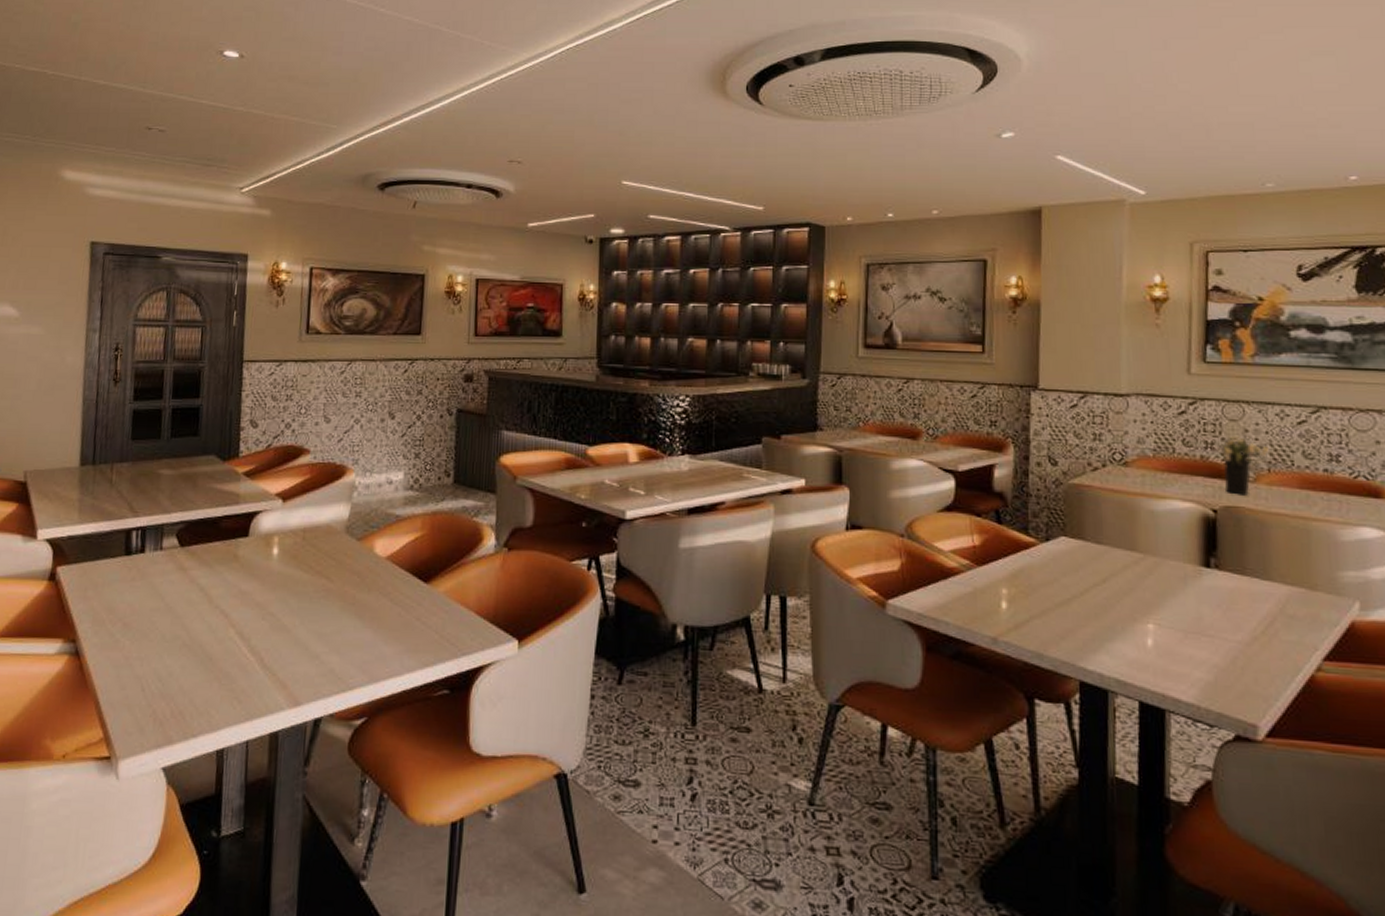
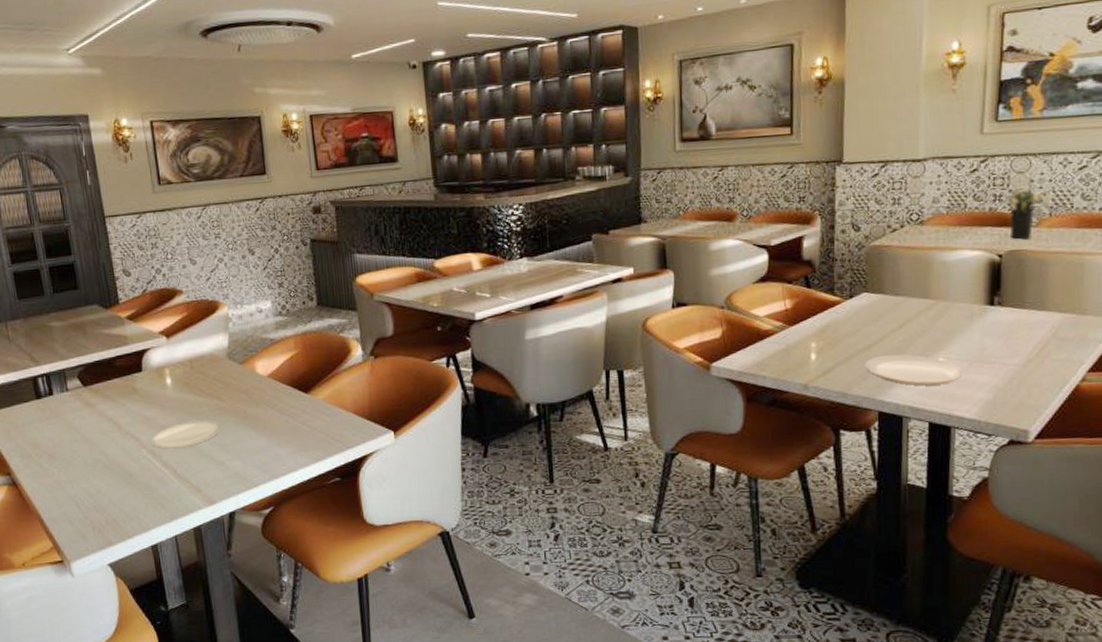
plate: none [241,601,324,633] -> present [151,420,222,449]
plate: none [1063,613,1178,657] -> present [865,354,964,386]

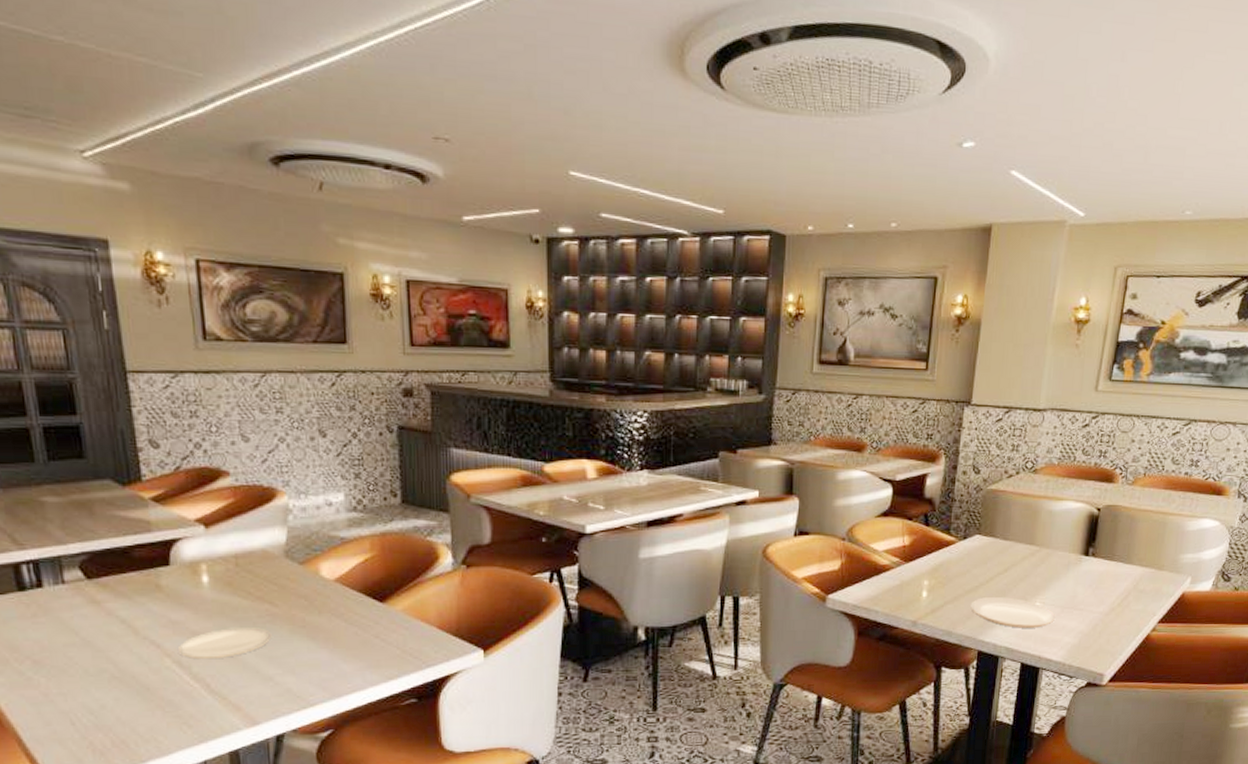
flower arrangement: present [1004,184,1054,240] -> none [1108,444,1150,496]

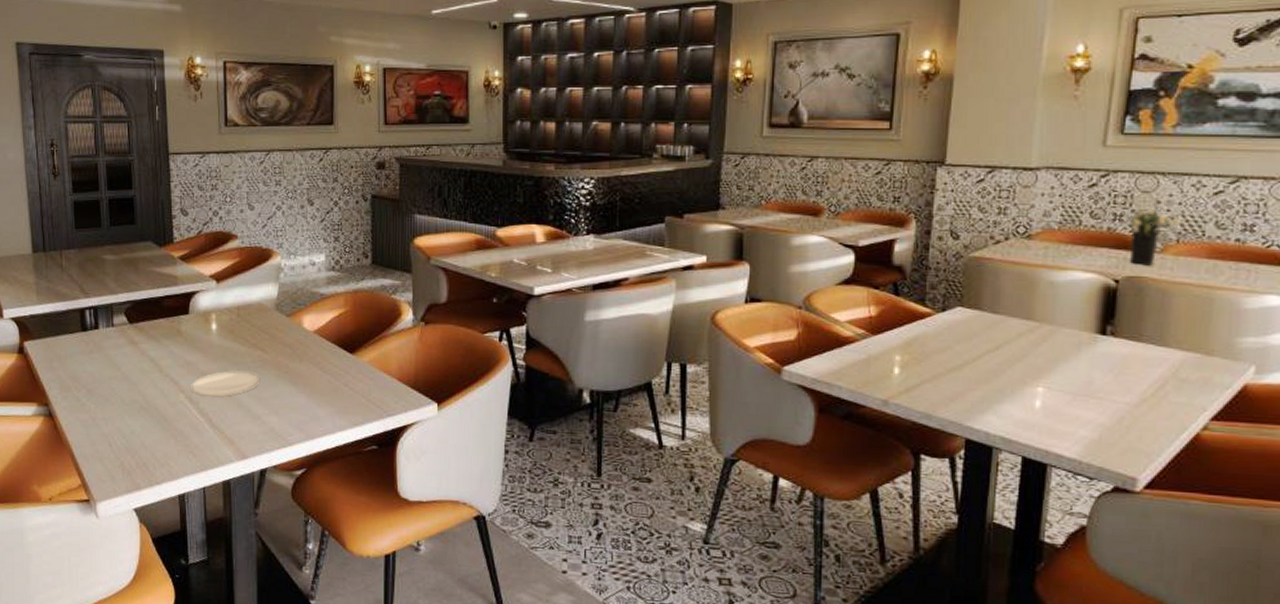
plate: present [970,597,1056,628] -> none [954,378,1066,417]
flower arrangement: none [1108,444,1150,496] -> present [1125,205,1183,266]

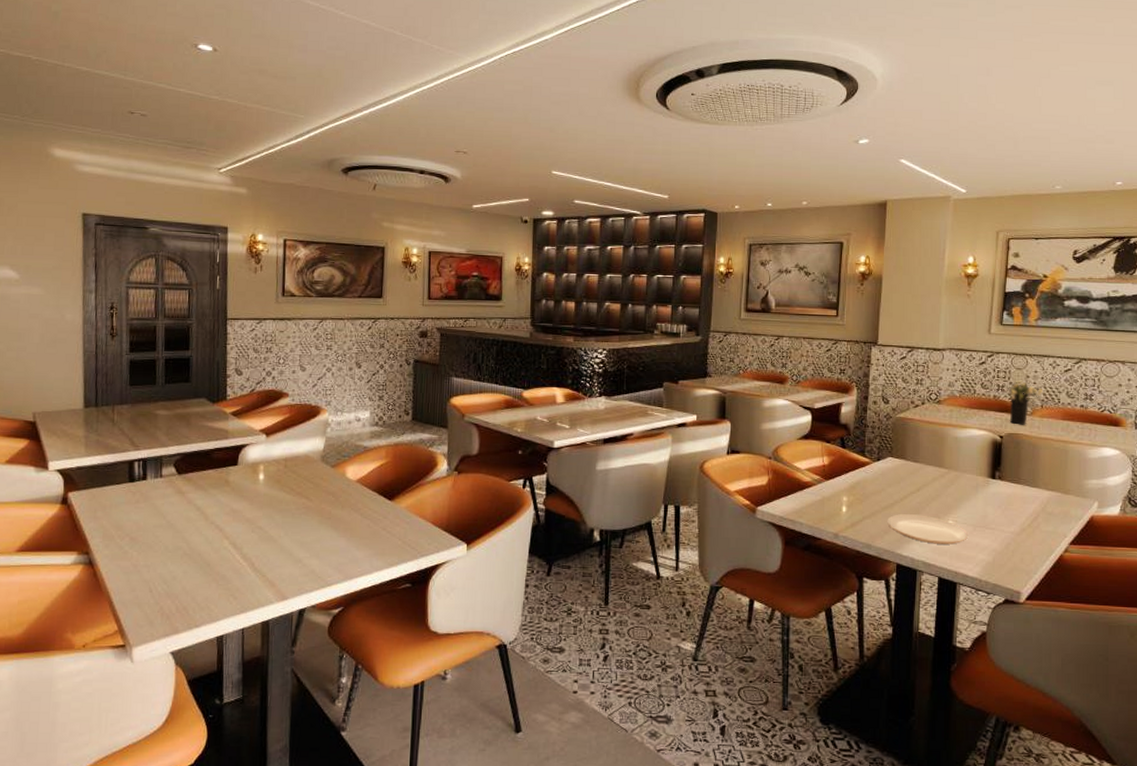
plate: present [190,370,262,397] -> none [234,517,305,543]
plate: none [954,378,1066,417] -> present [887,514,969,545]

